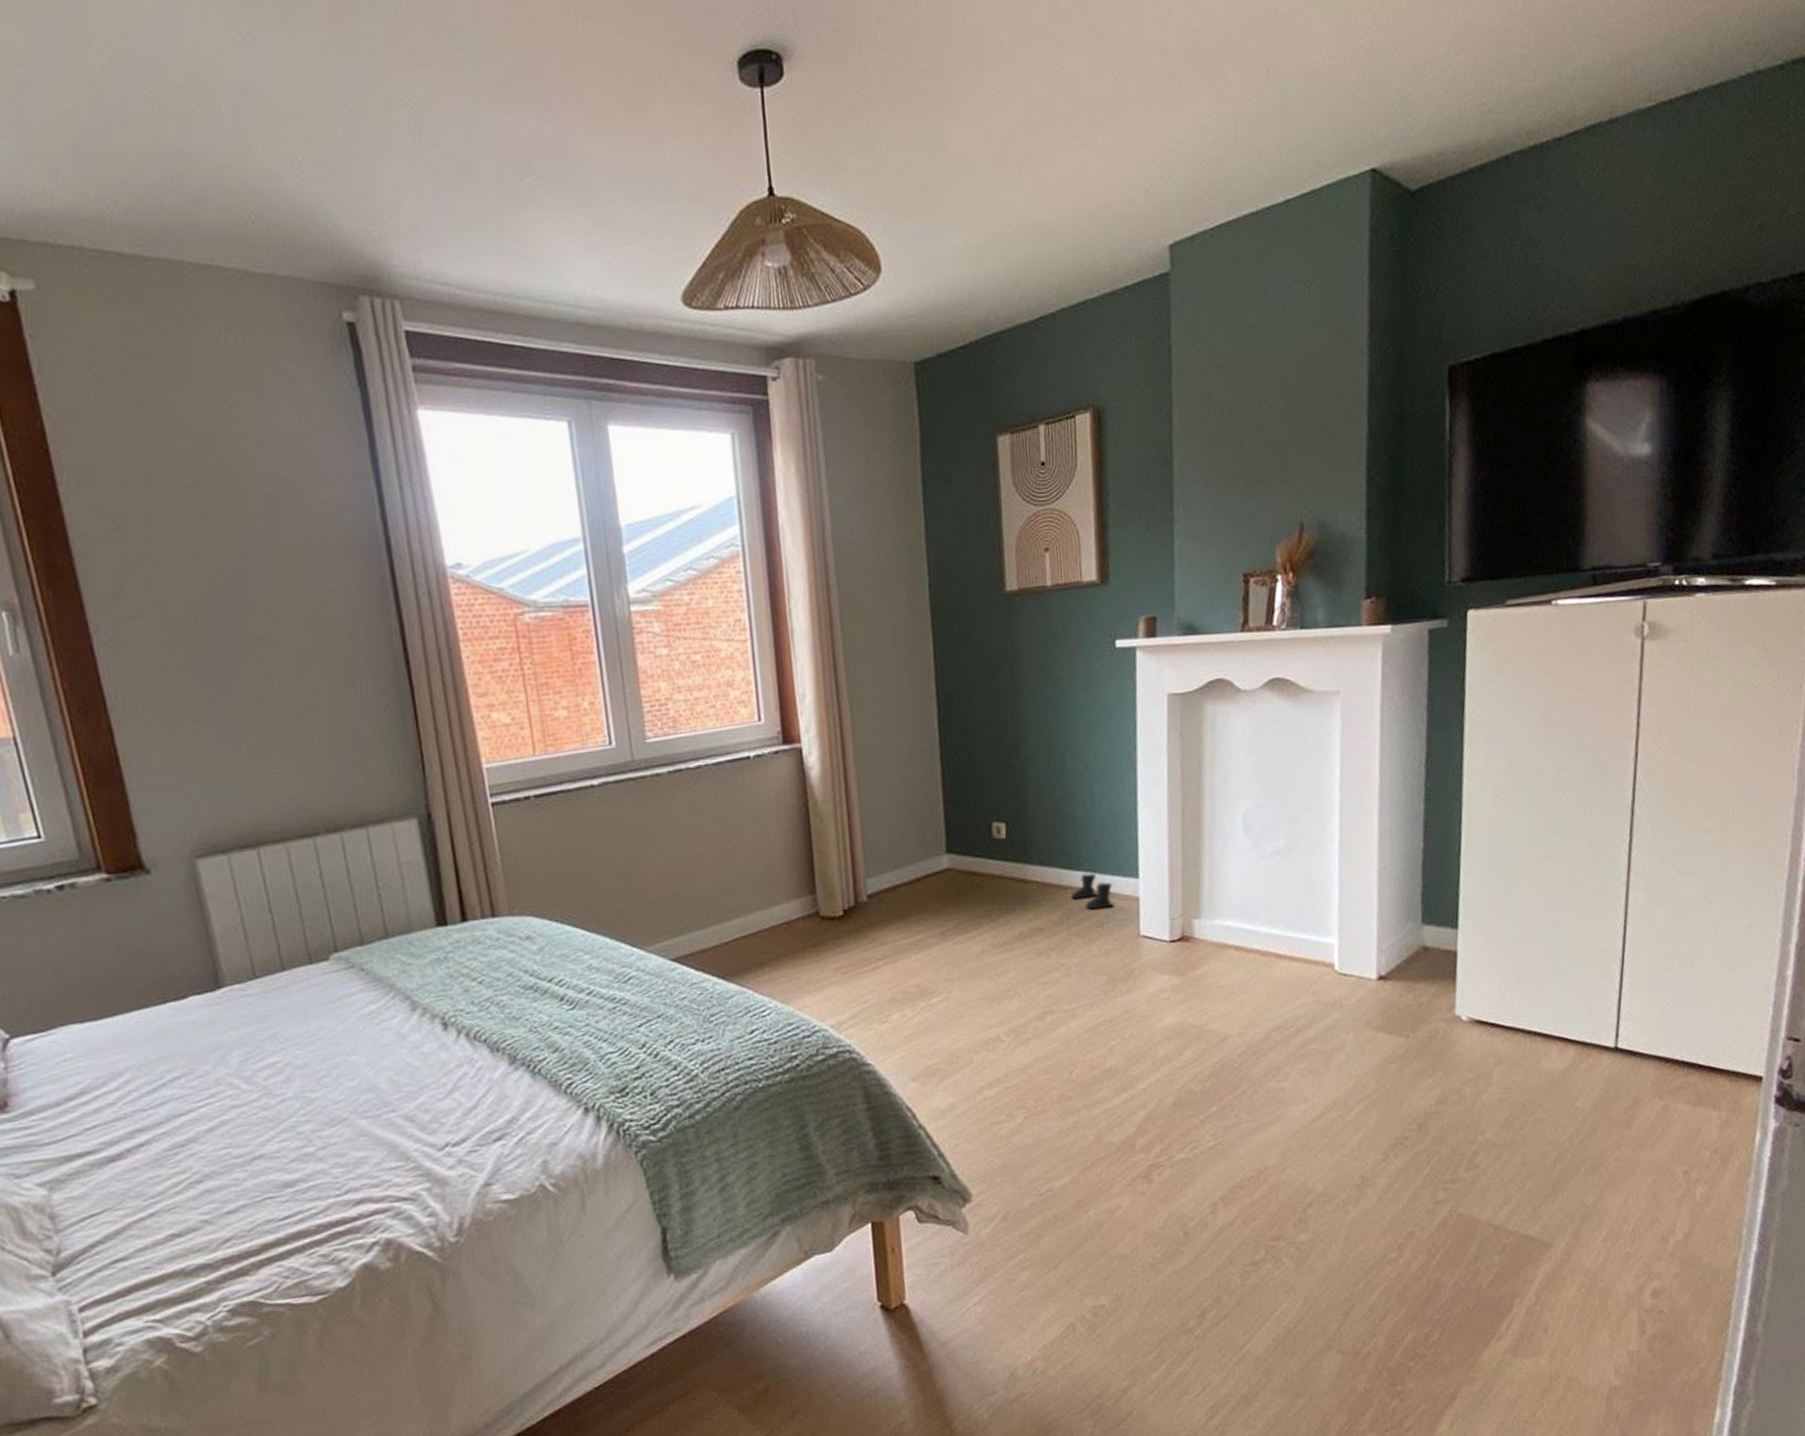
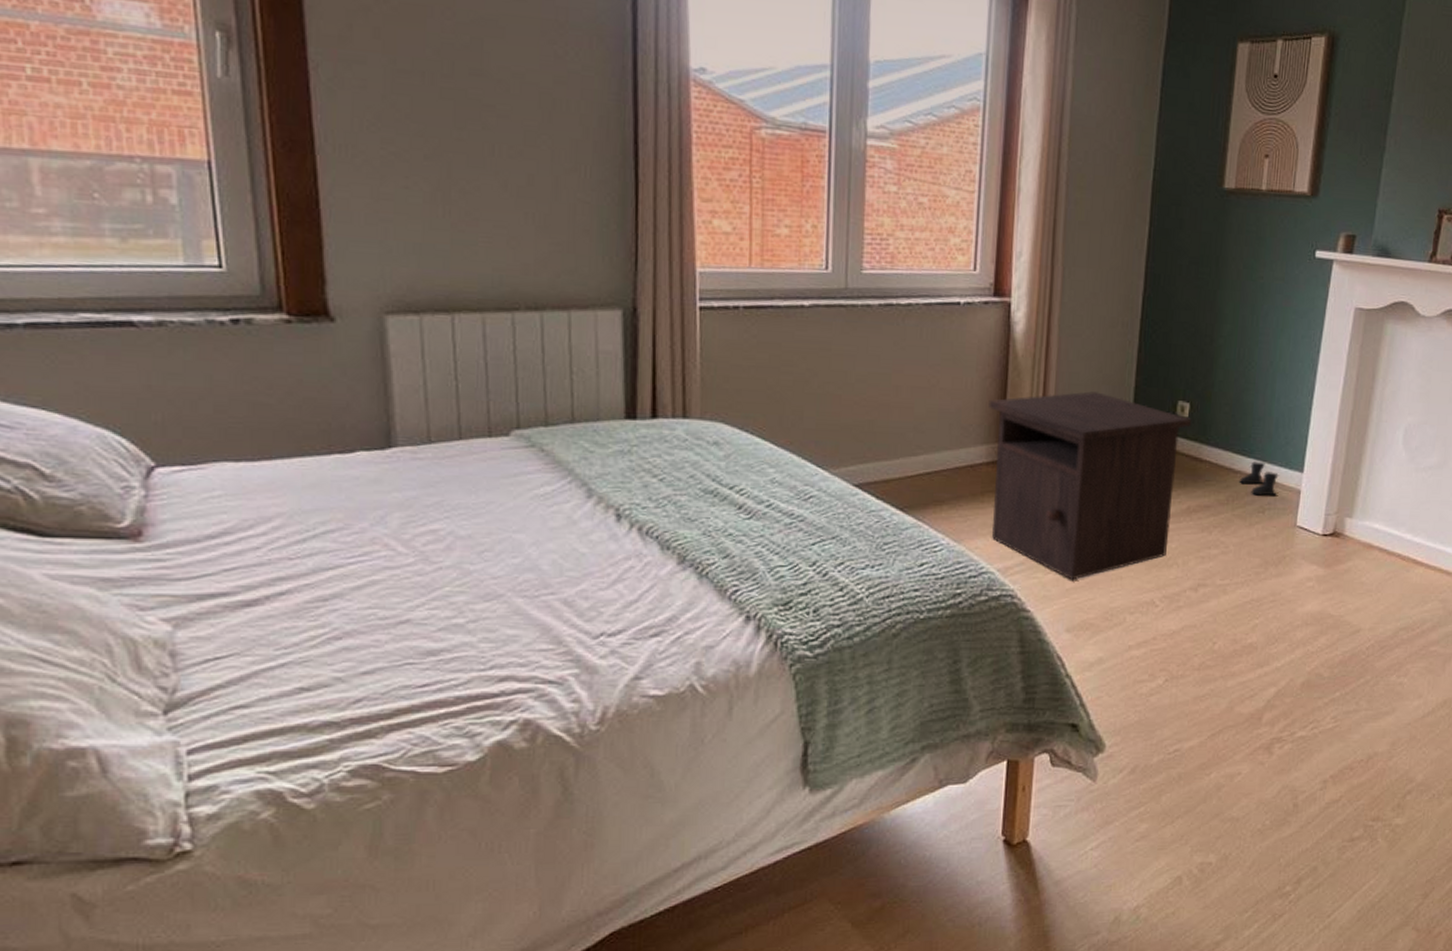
nightstand: none [795,826,1011,1027] -> present [988,391,1192,580]

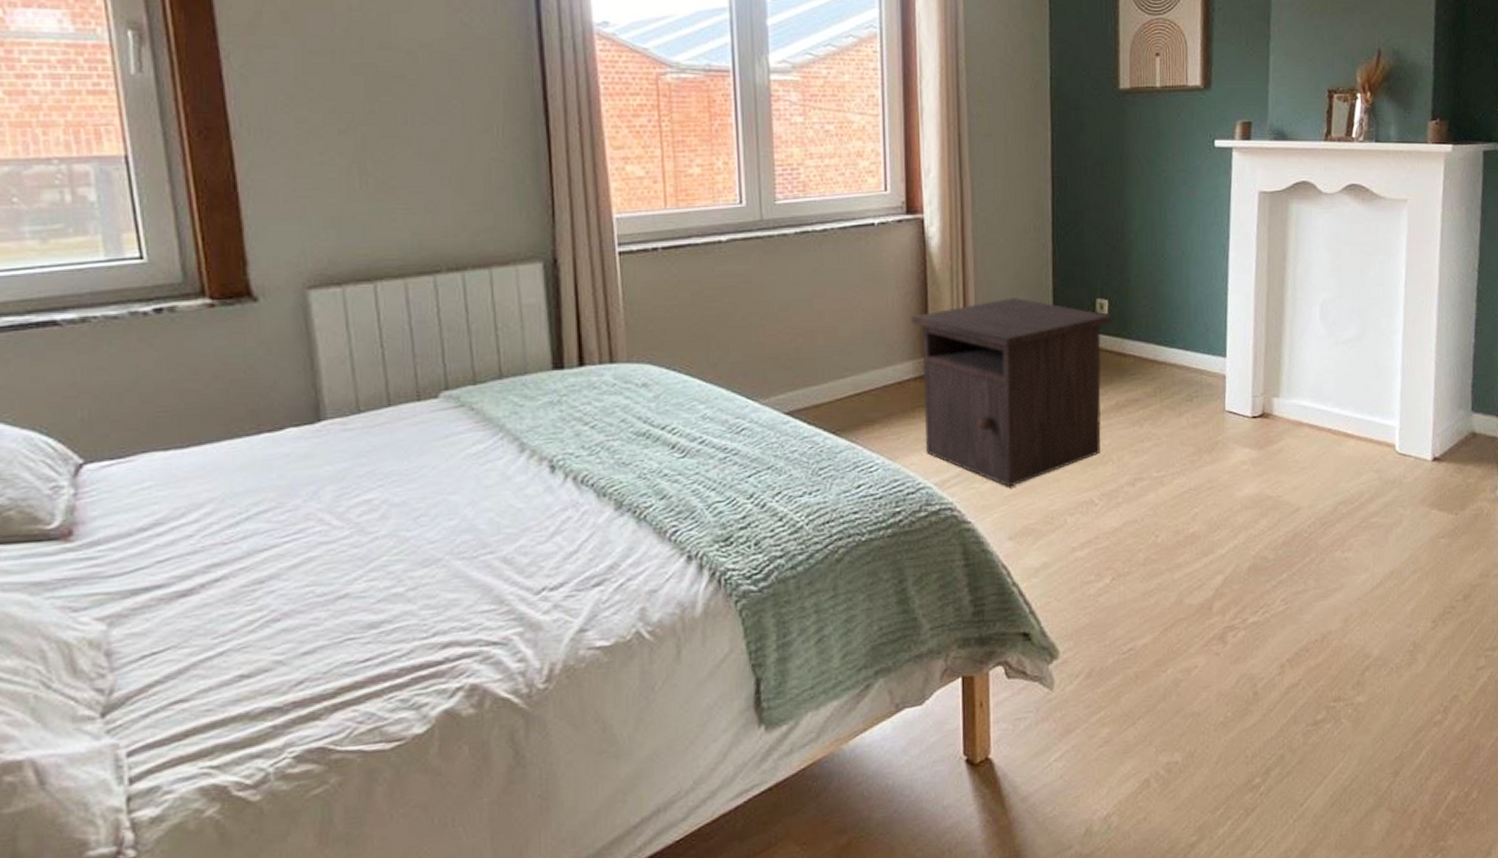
boots: present [1239,461,1279,496] -> none [1164,350,1203,385]

